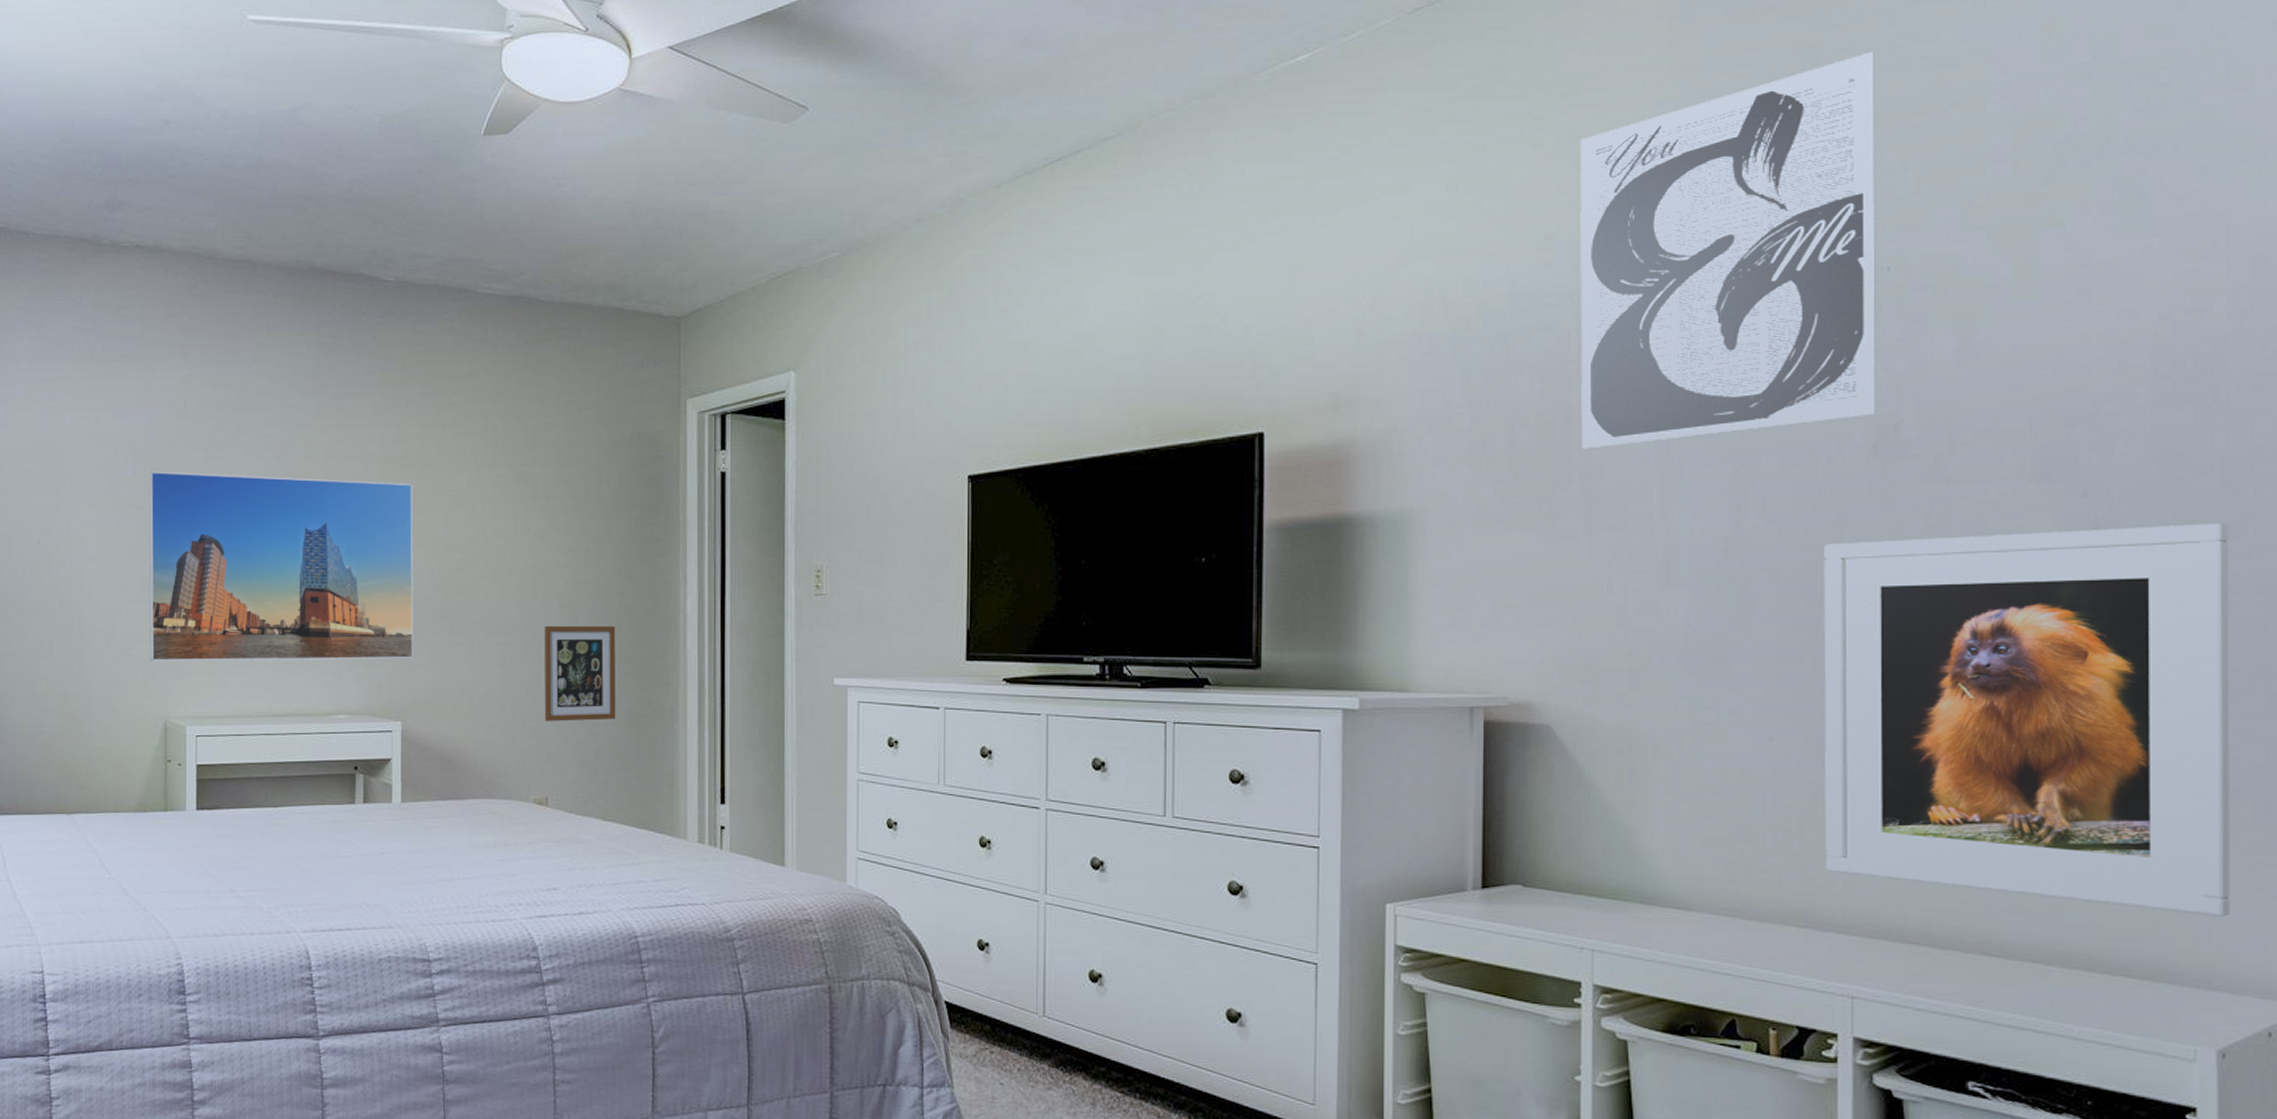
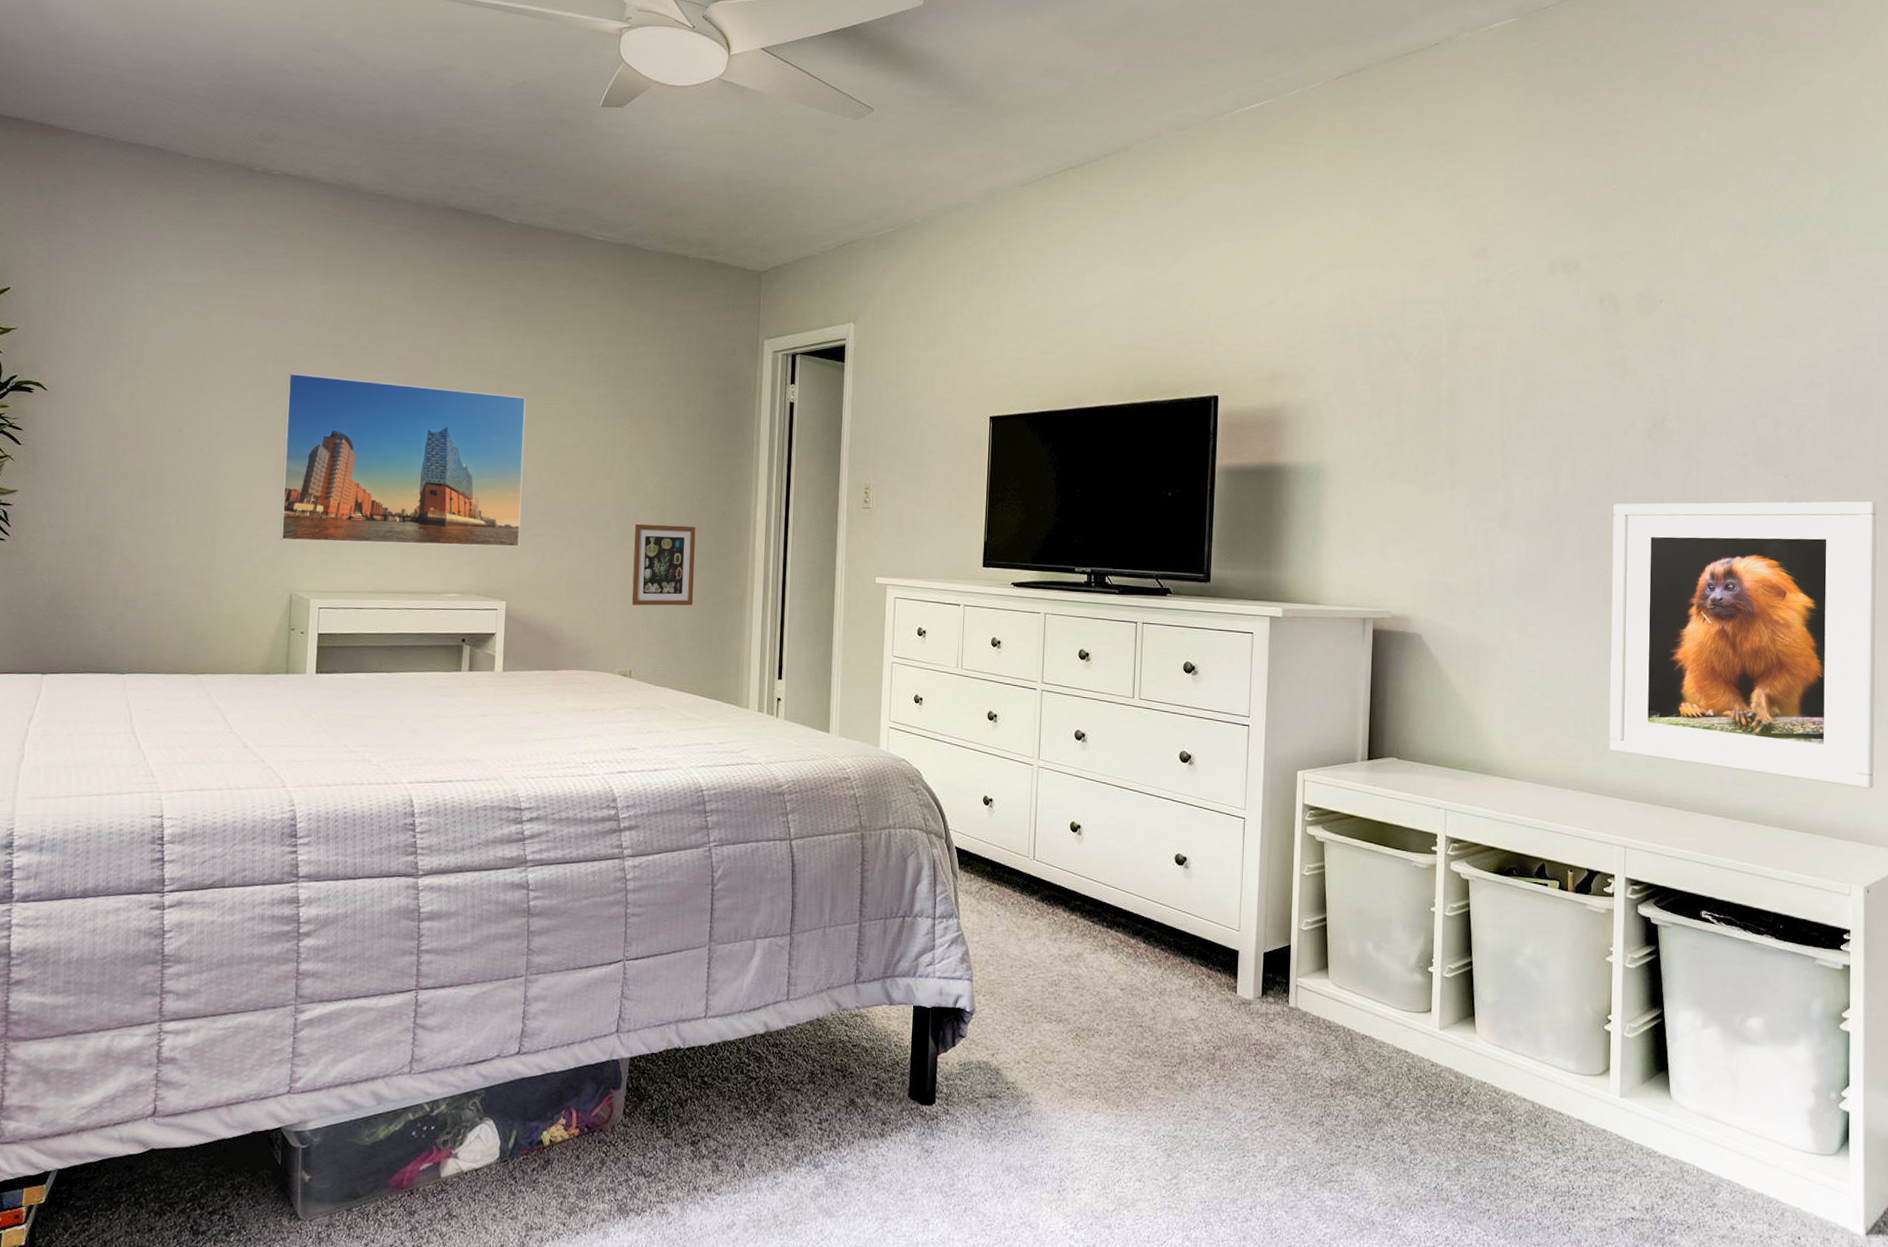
wall art: present [1580,52,1876,449] -> none [1448,140,1655,423]

